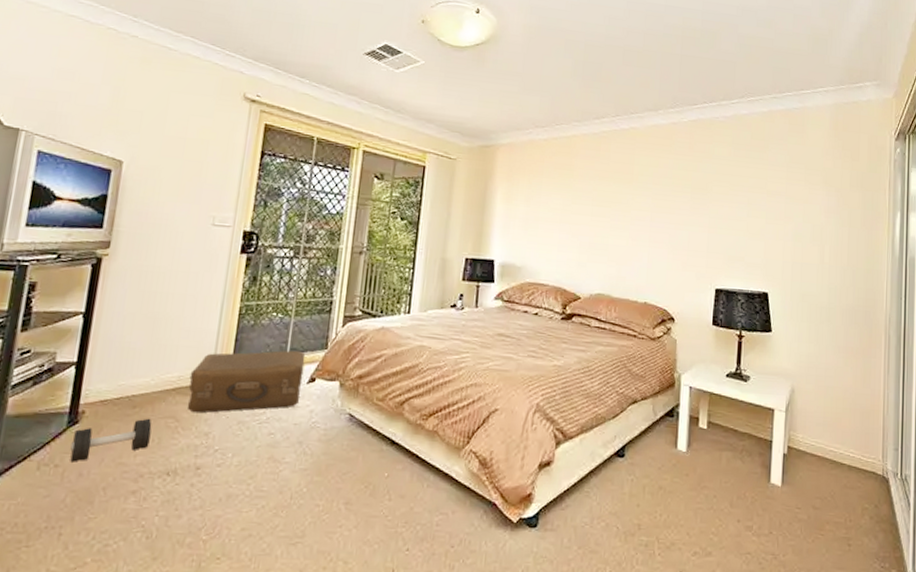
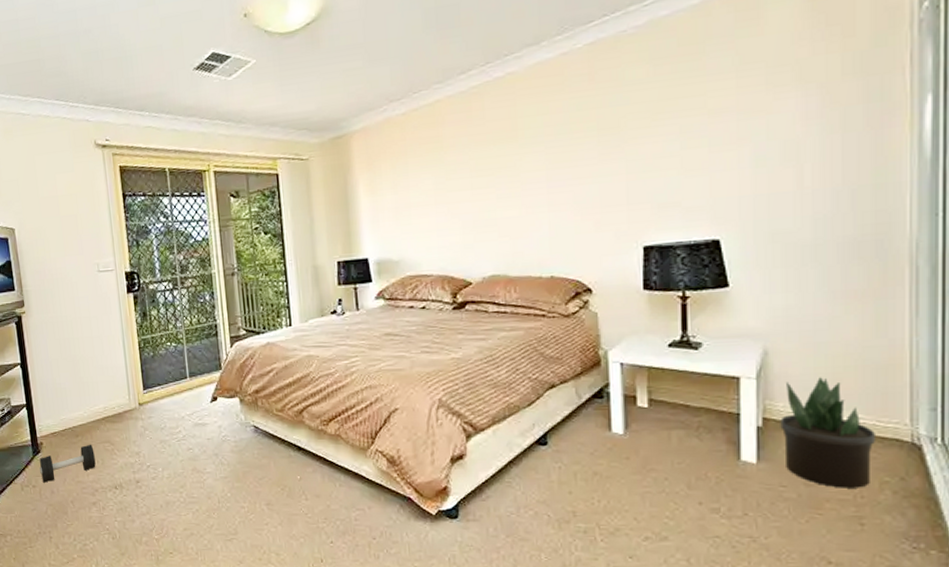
suitcase: present [188,350,306,413] -> none [112,374,207,436]
planter: none [799,415,860,513] -> present [780,377,875,488]

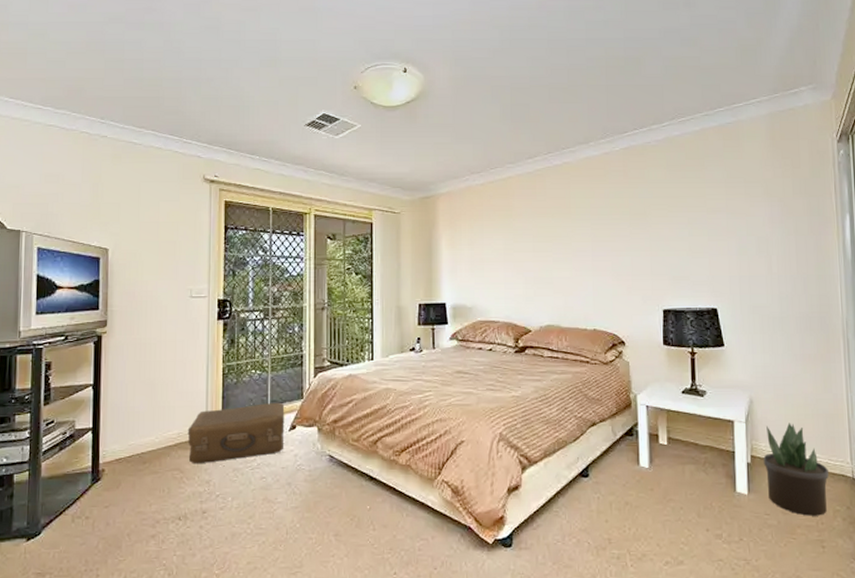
dumbbell: present [39,444,96,483] -> none [97,471,161,514]
suitcase: none [112,374,207,436] -> present [187,402,285,463]

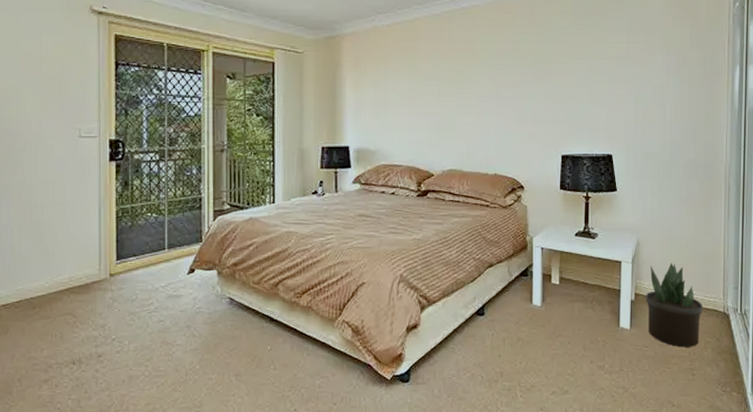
suitcase: present [187,402,285,463] -> none [80,245,183,308]

